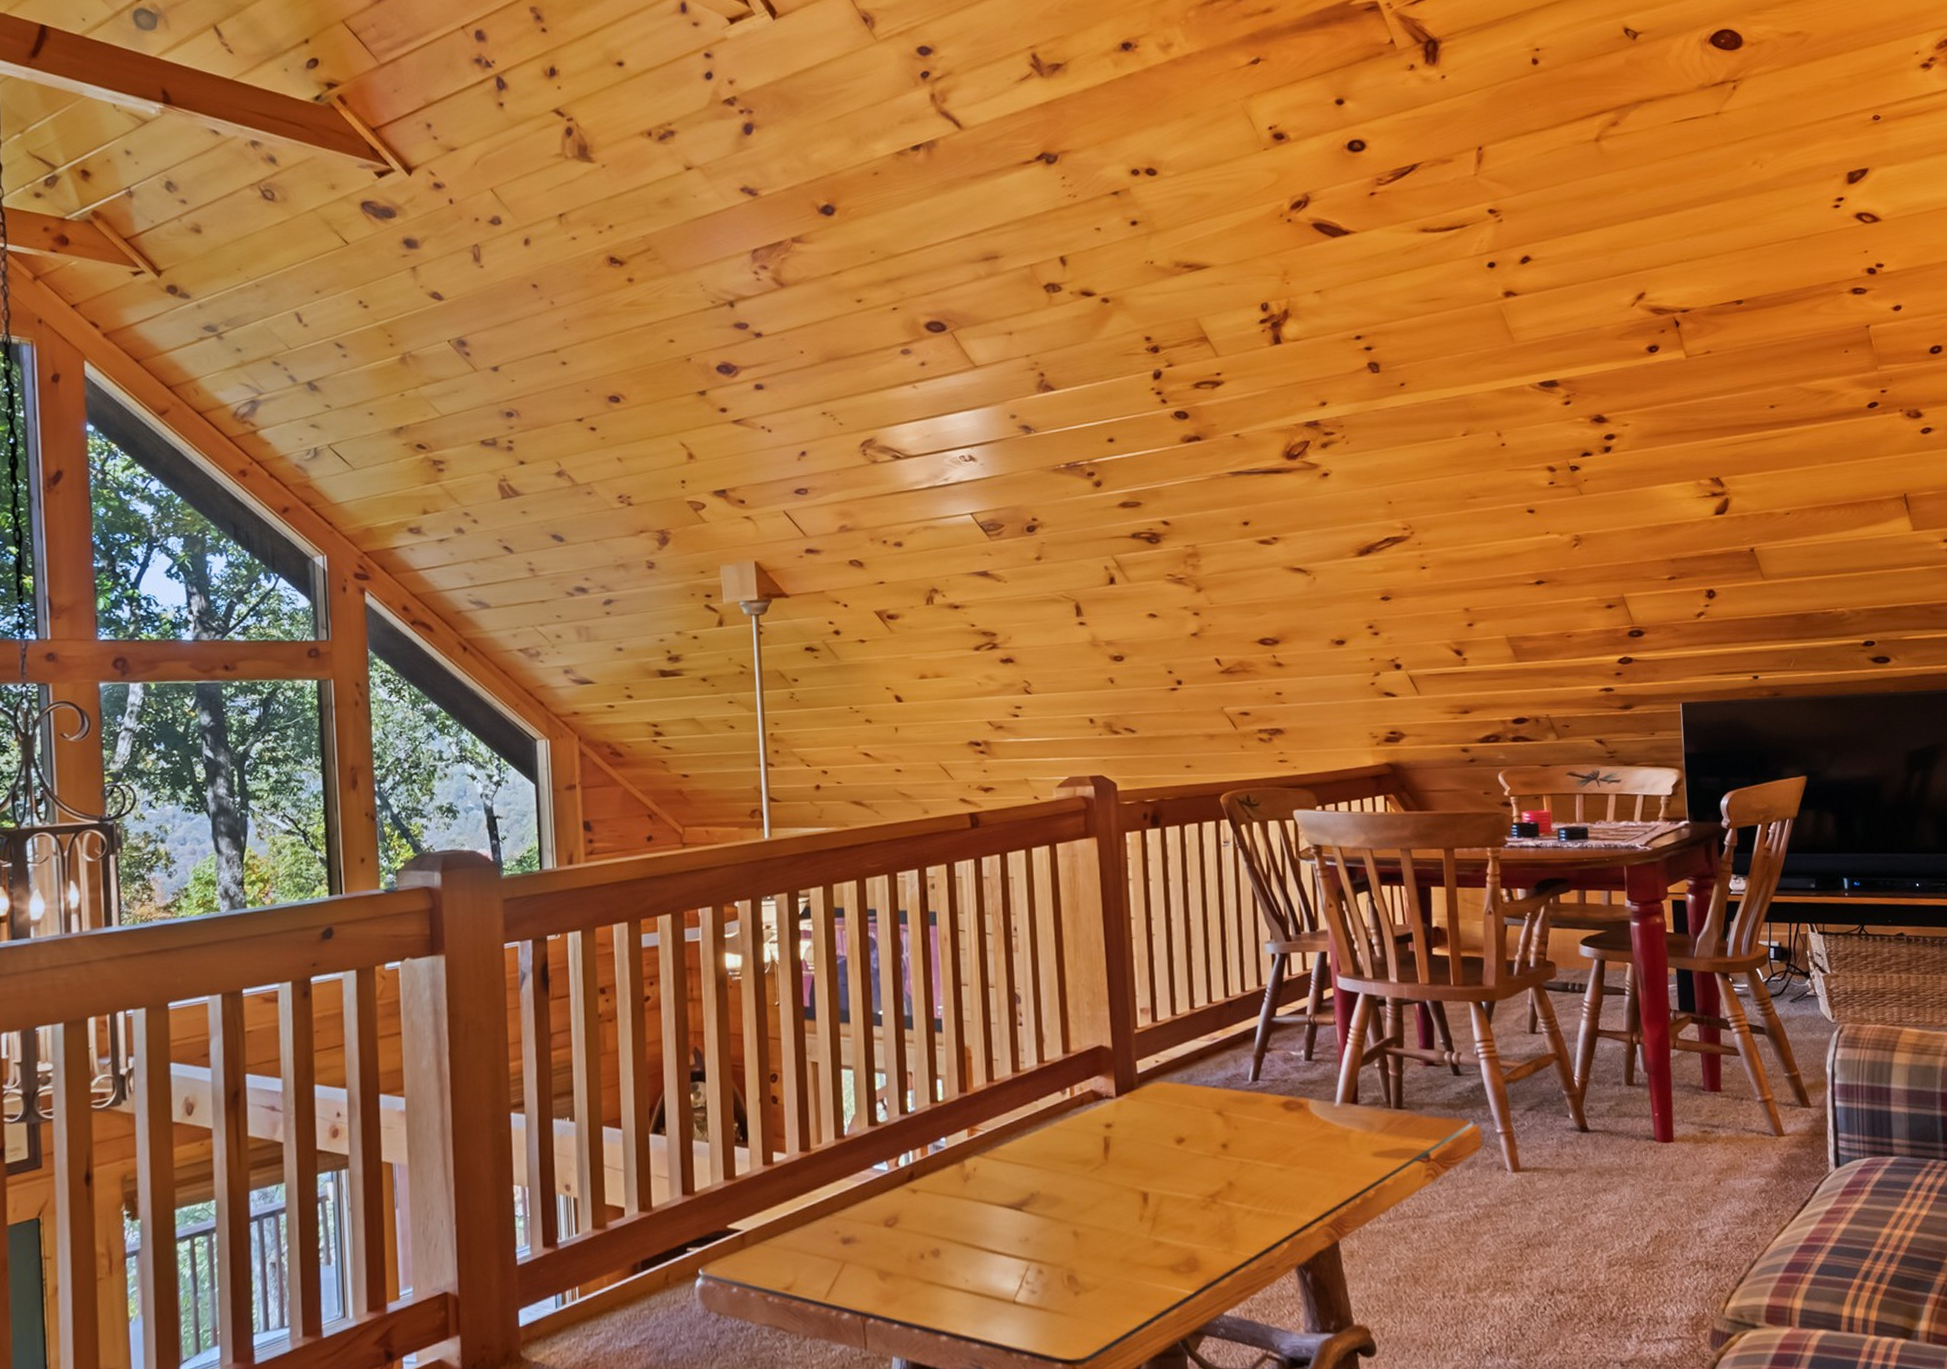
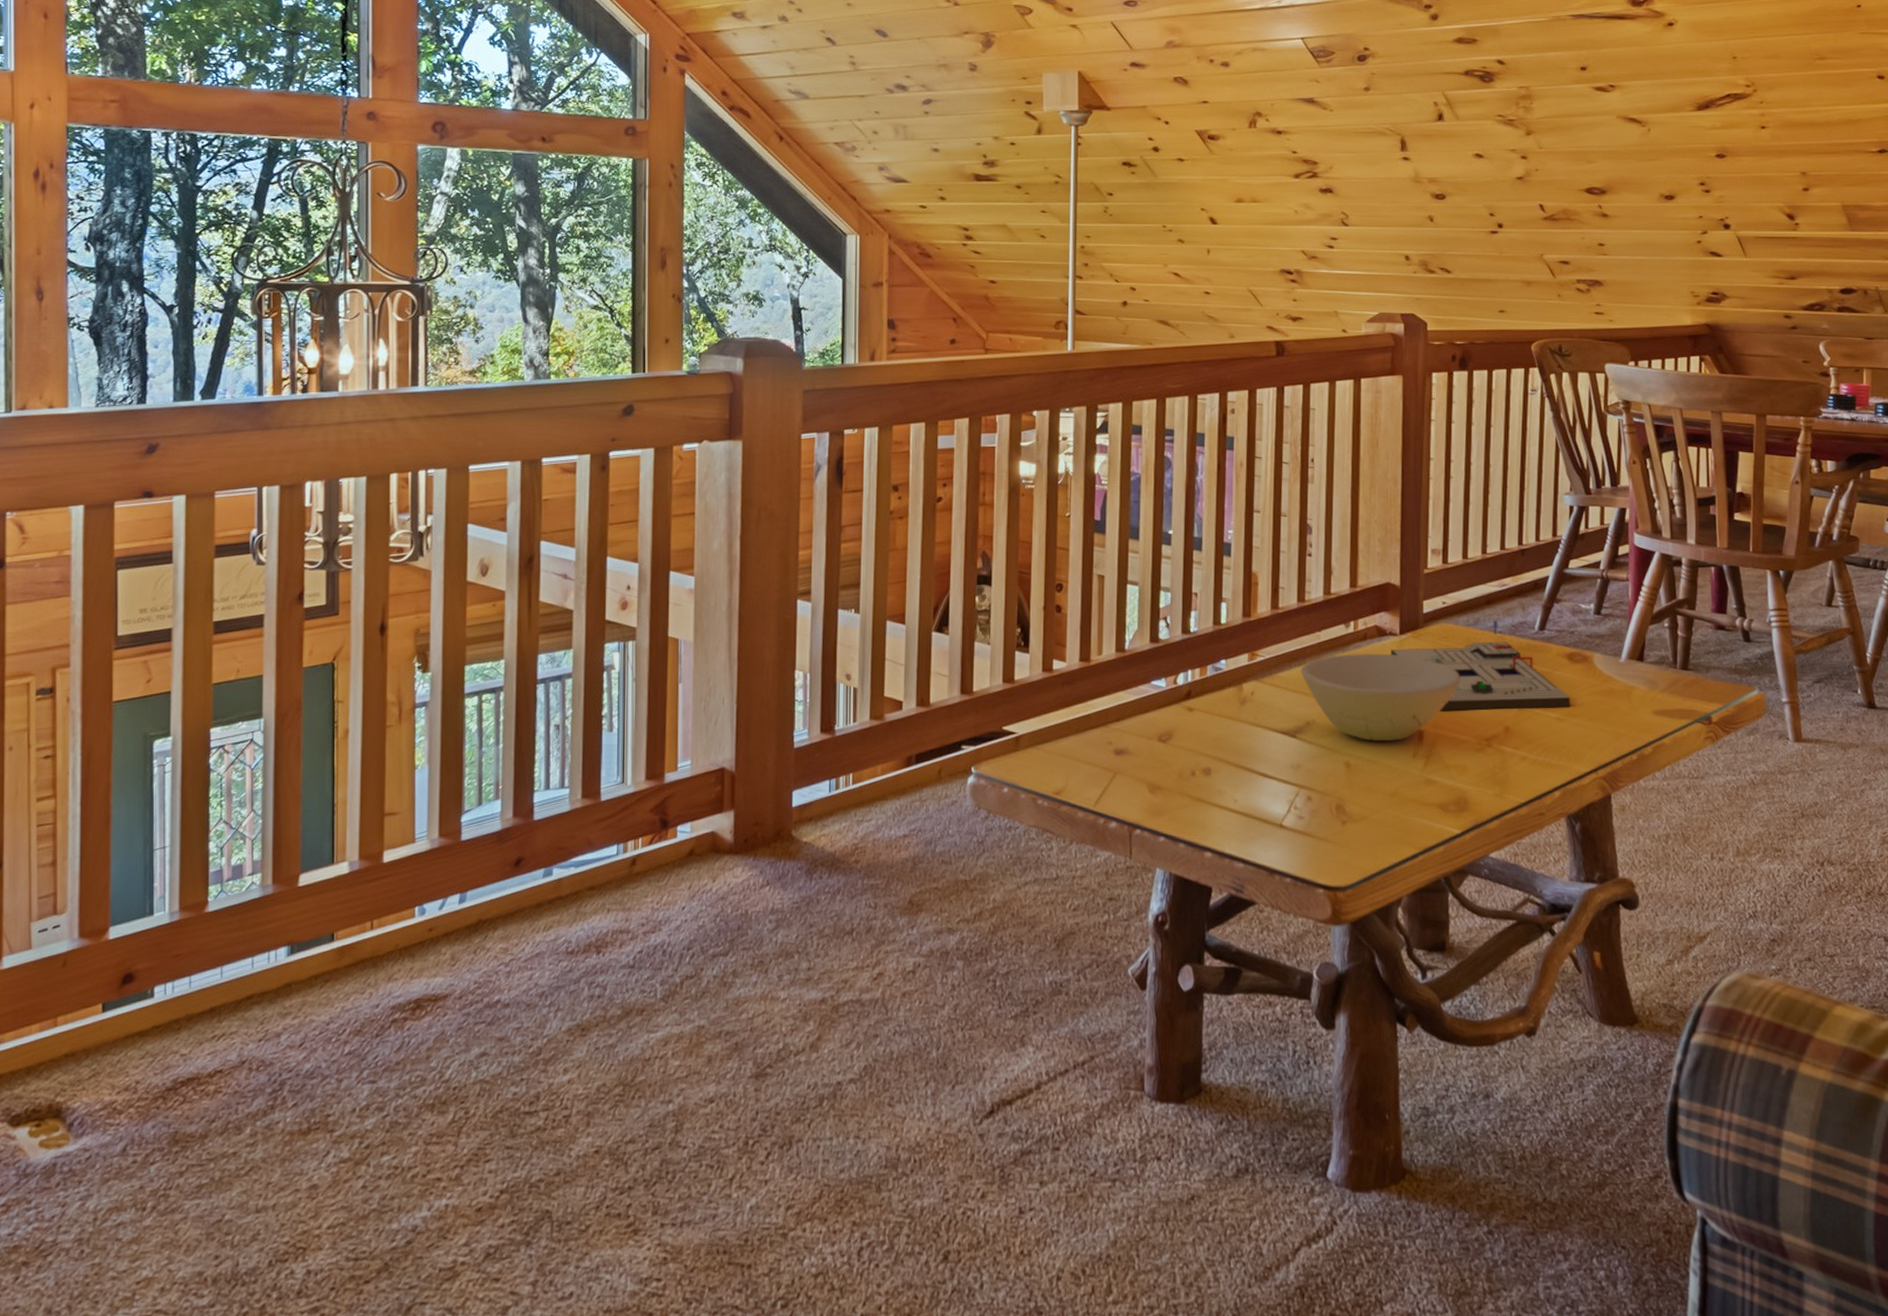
bowl: none [1020,1117,1180,1208] -> present [1300,653,1461,742]
board game: none [1109,1074,1291,1172] -> present [1391,620,1571,712]

